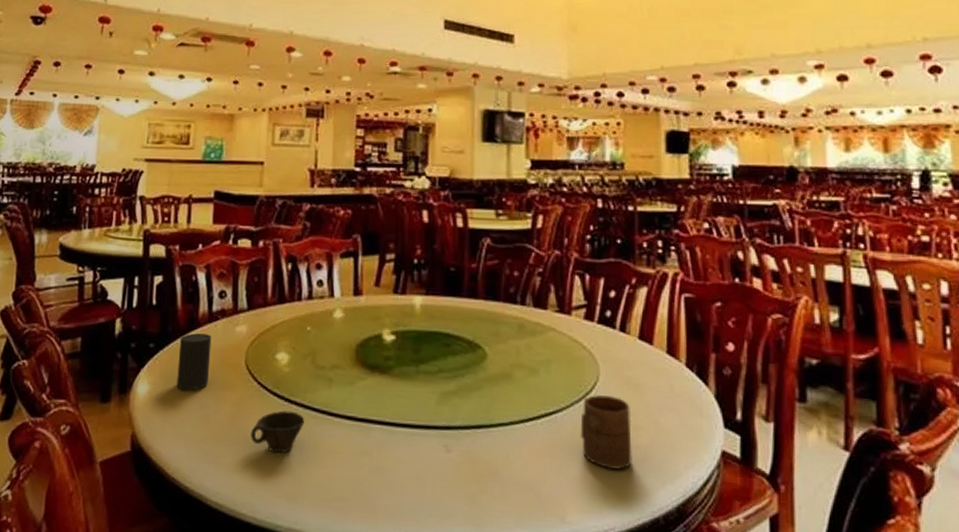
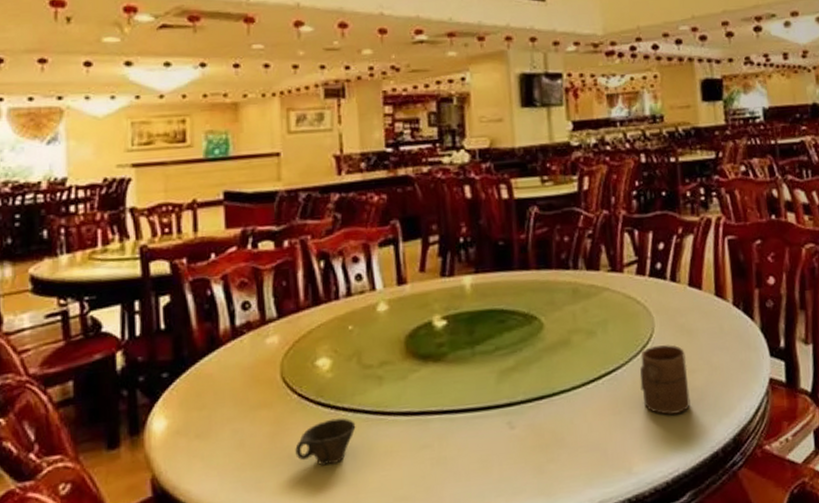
cup: present [176,333,212,391] -> none [199,352,240,418]

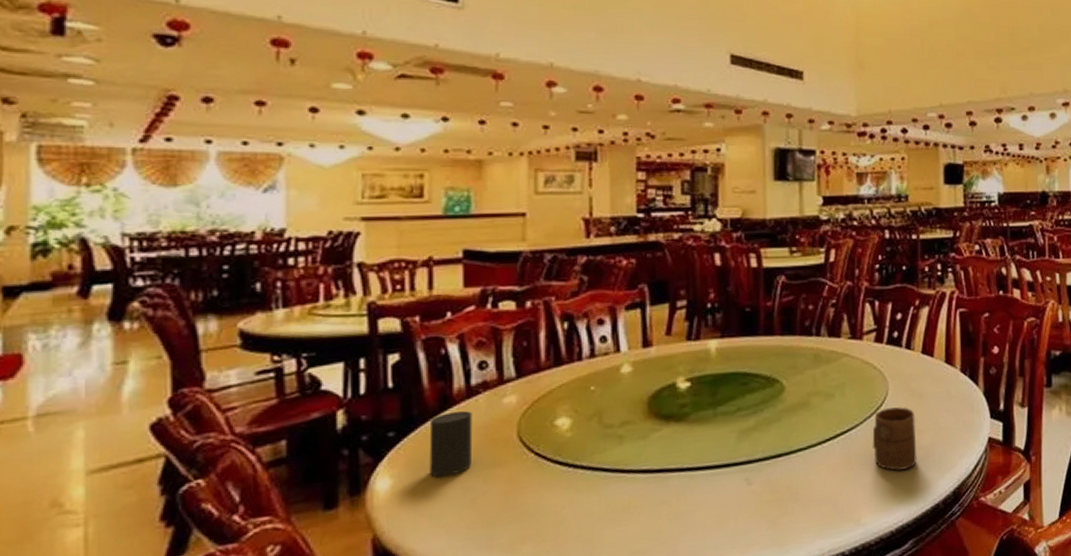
cup: none [199,352,240,418] -> present [429,411,473,477]
cup: present [295,418,356,466] -> none [530,476,594,523]

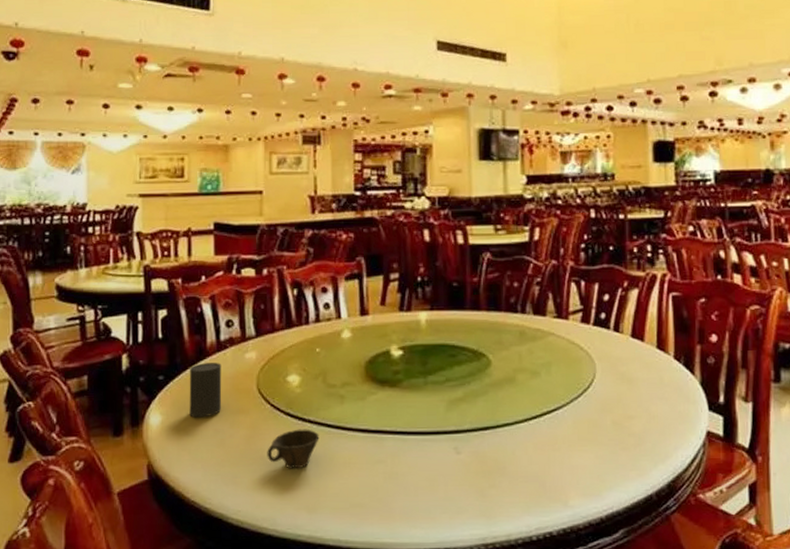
cup: none [530,476,594,523] -> present [267,429,319,469]
cup: present [872,407,917,471] -> none [579,391,627,457]

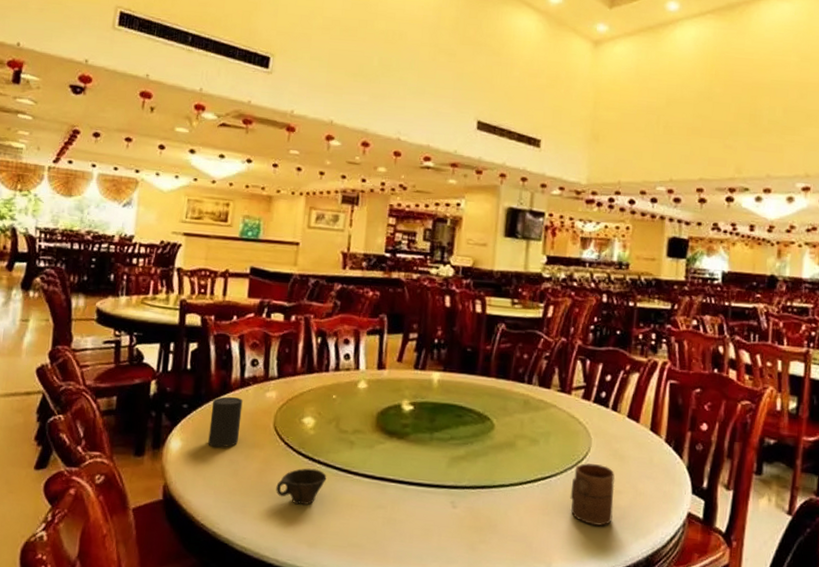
cup: none [579,391,627,457] -> present [570,463,615,527]

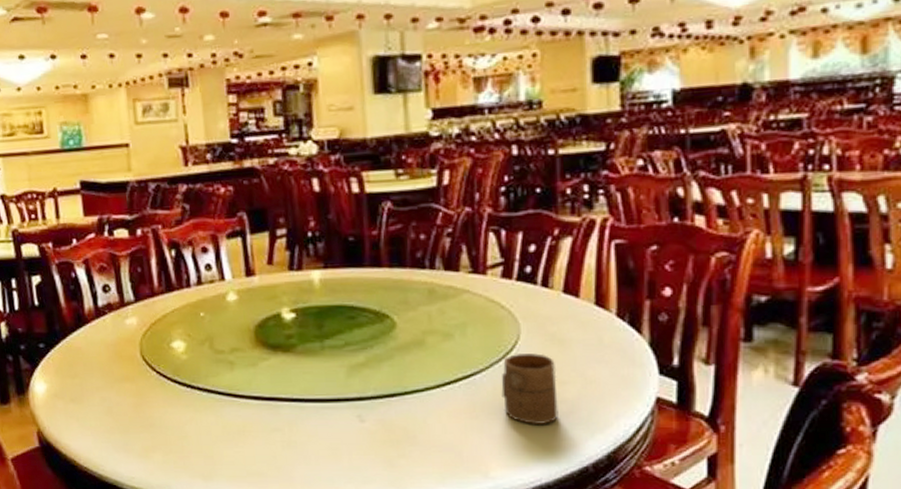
cup: present [208,397,243,448] -> none [70,329,106,386]
cup: present [276,468,327,505] -> none [156,396,210,437]

